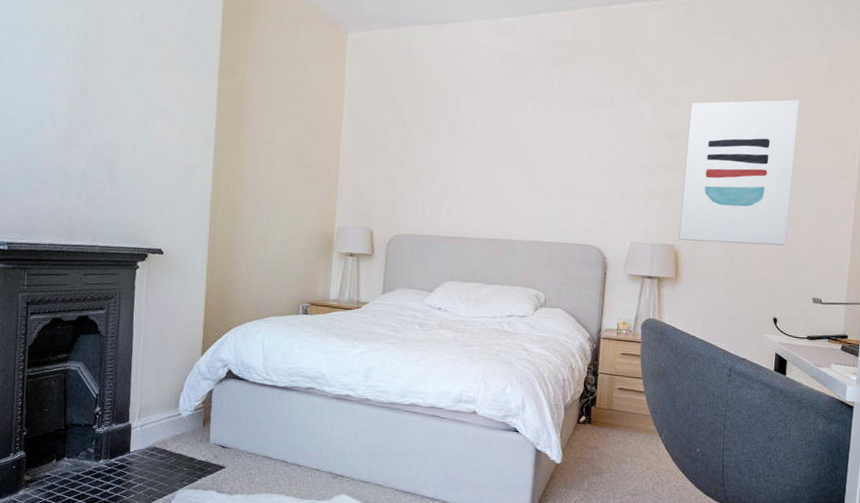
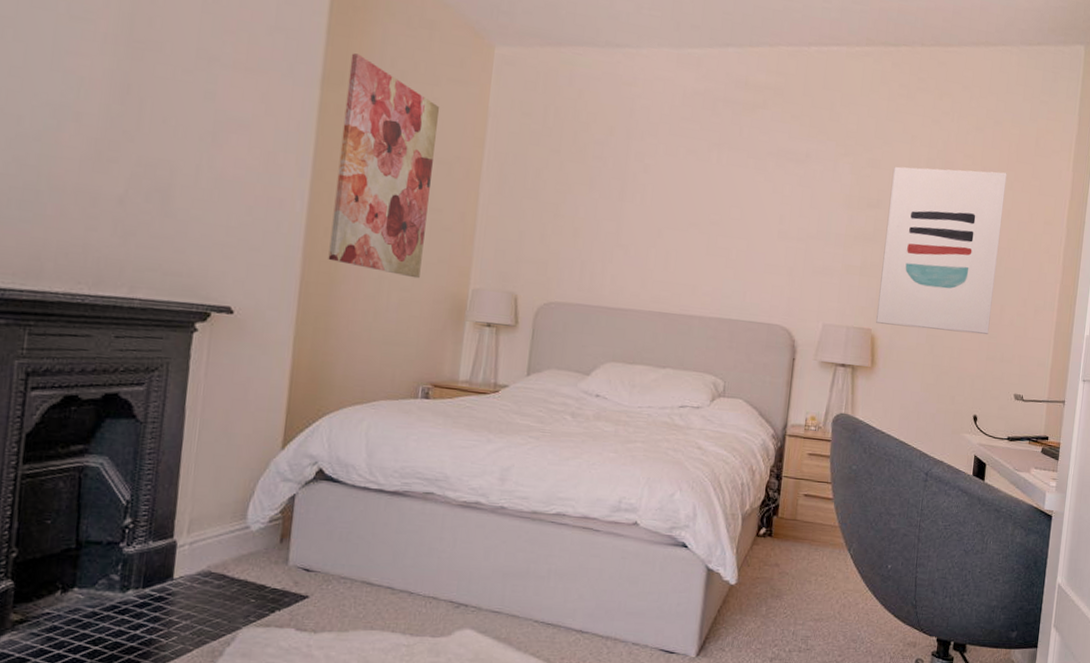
wall art: none [229,49,308,221] -> present [328,53,440,279]

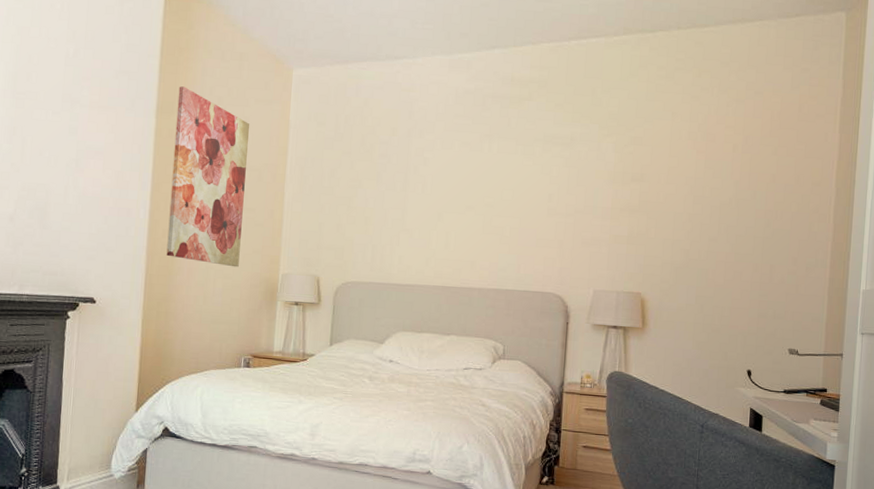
wall art: present [876,166,1007,334] -> none [645,139,770,293]

